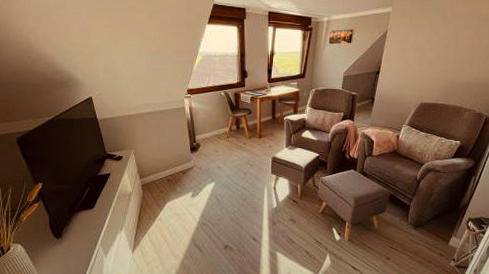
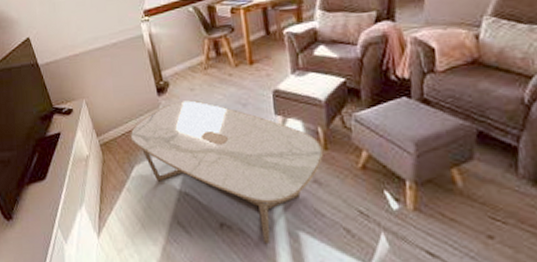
coffee table: none [166,158,300,261] -> present [130,100,324,245]

